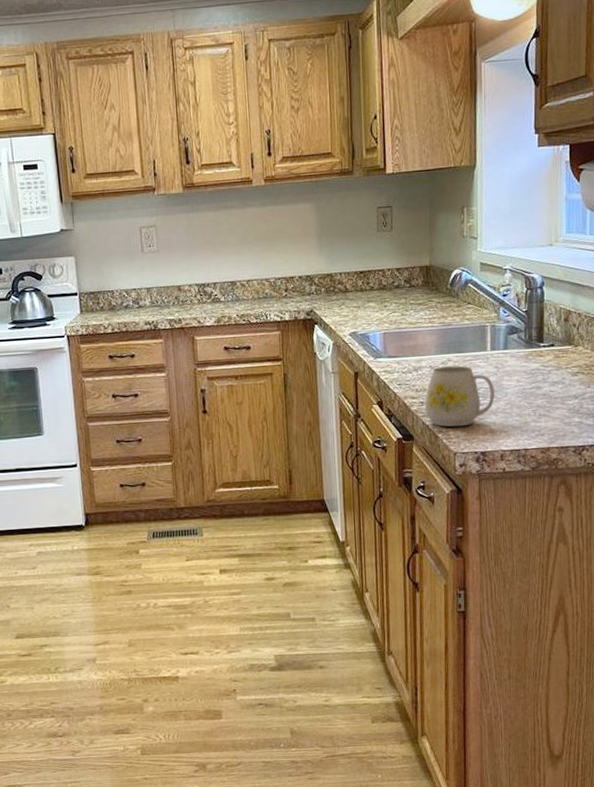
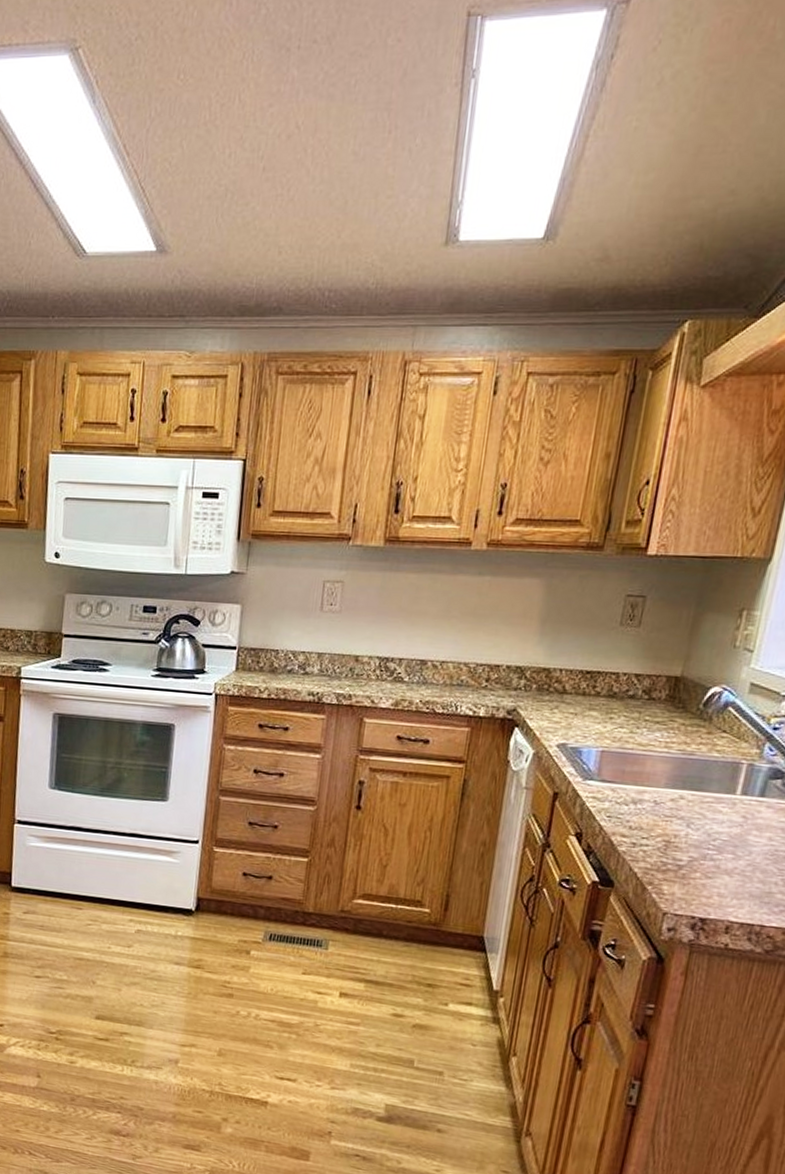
mug: present [425,365,495,427] -> none [636,804,736,882]

